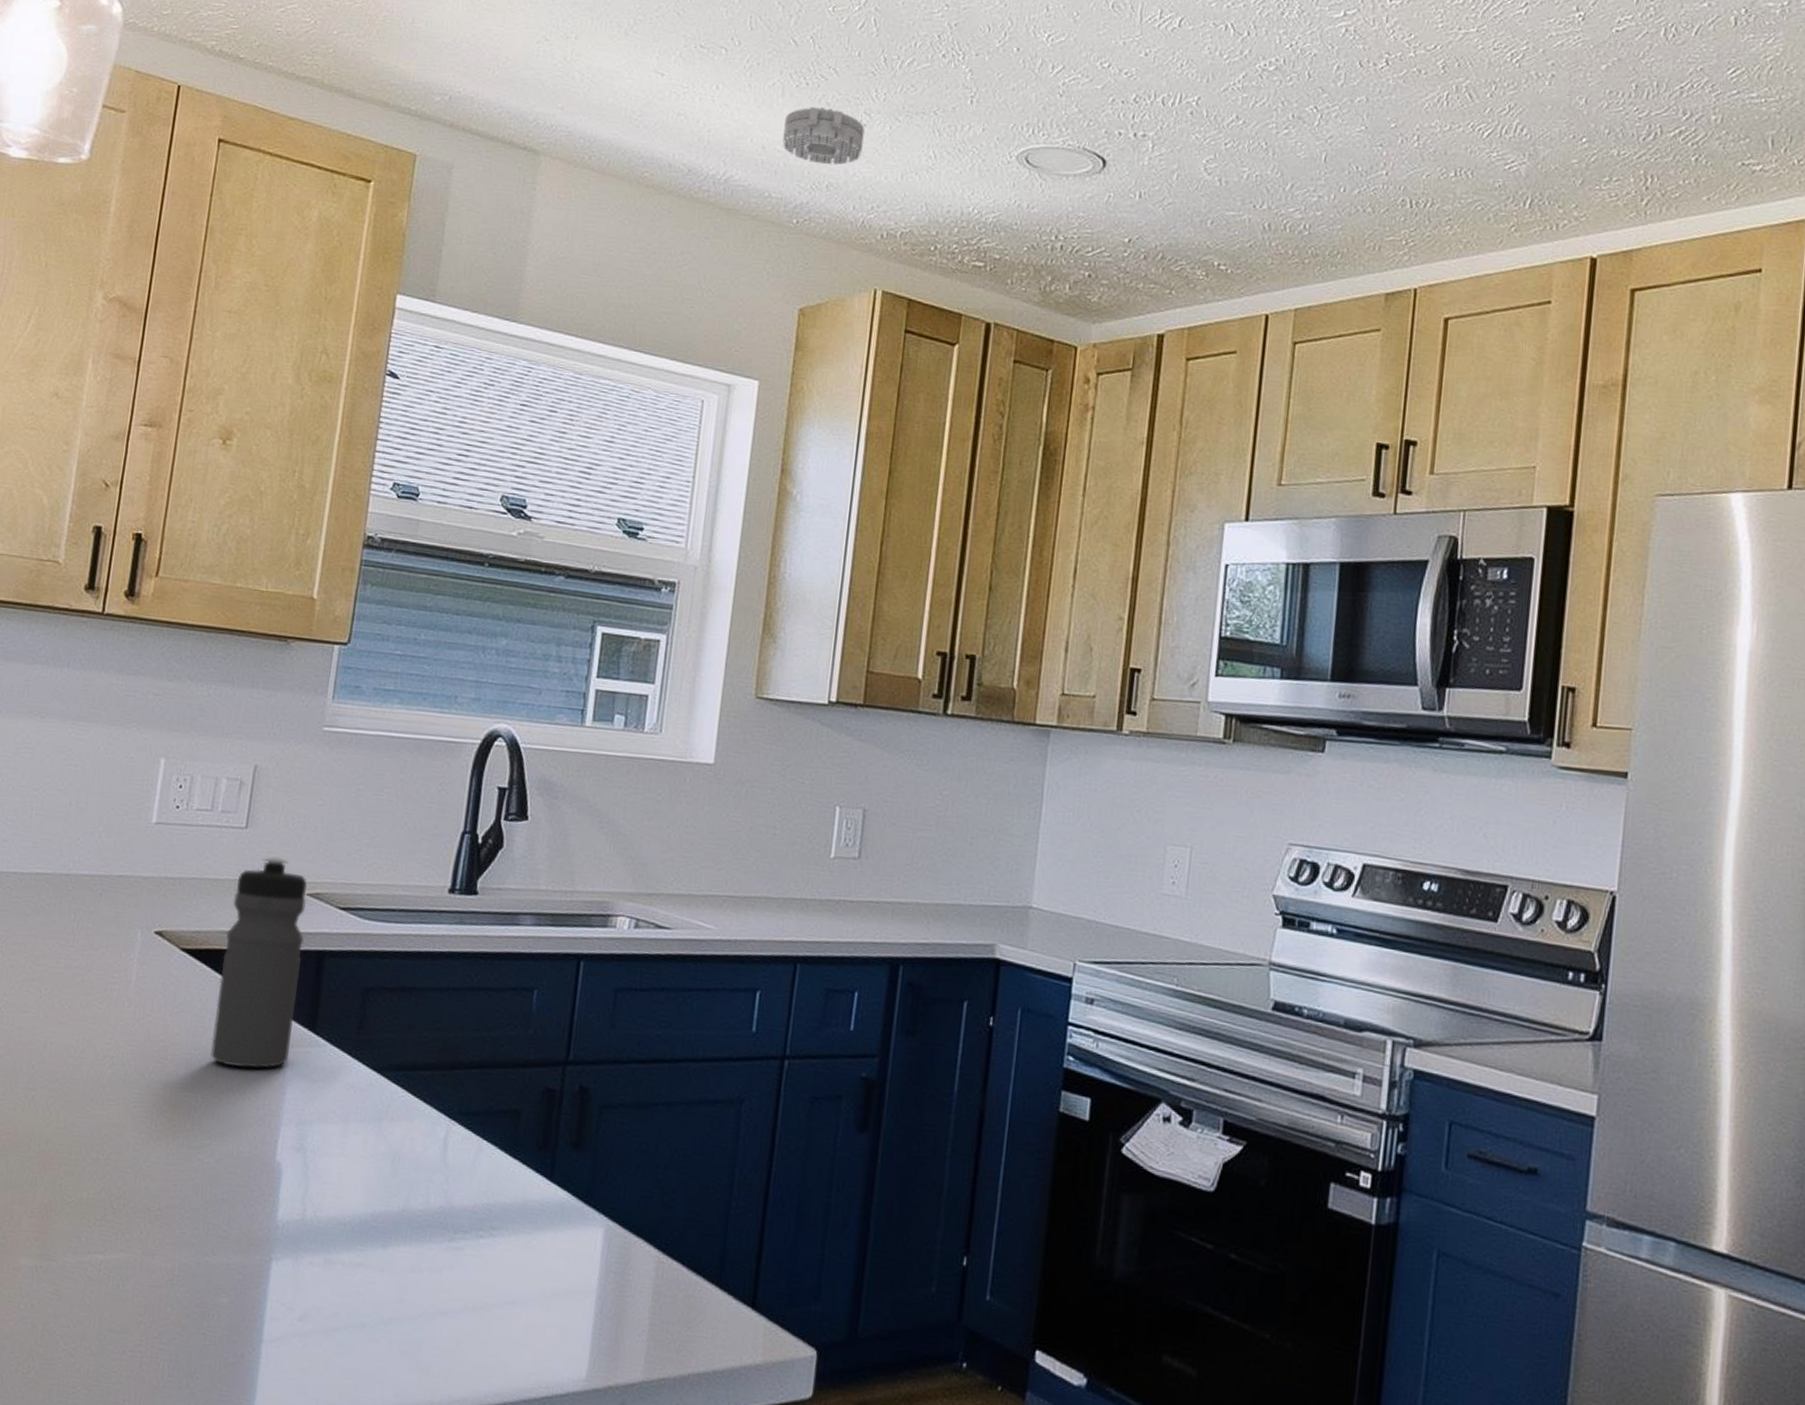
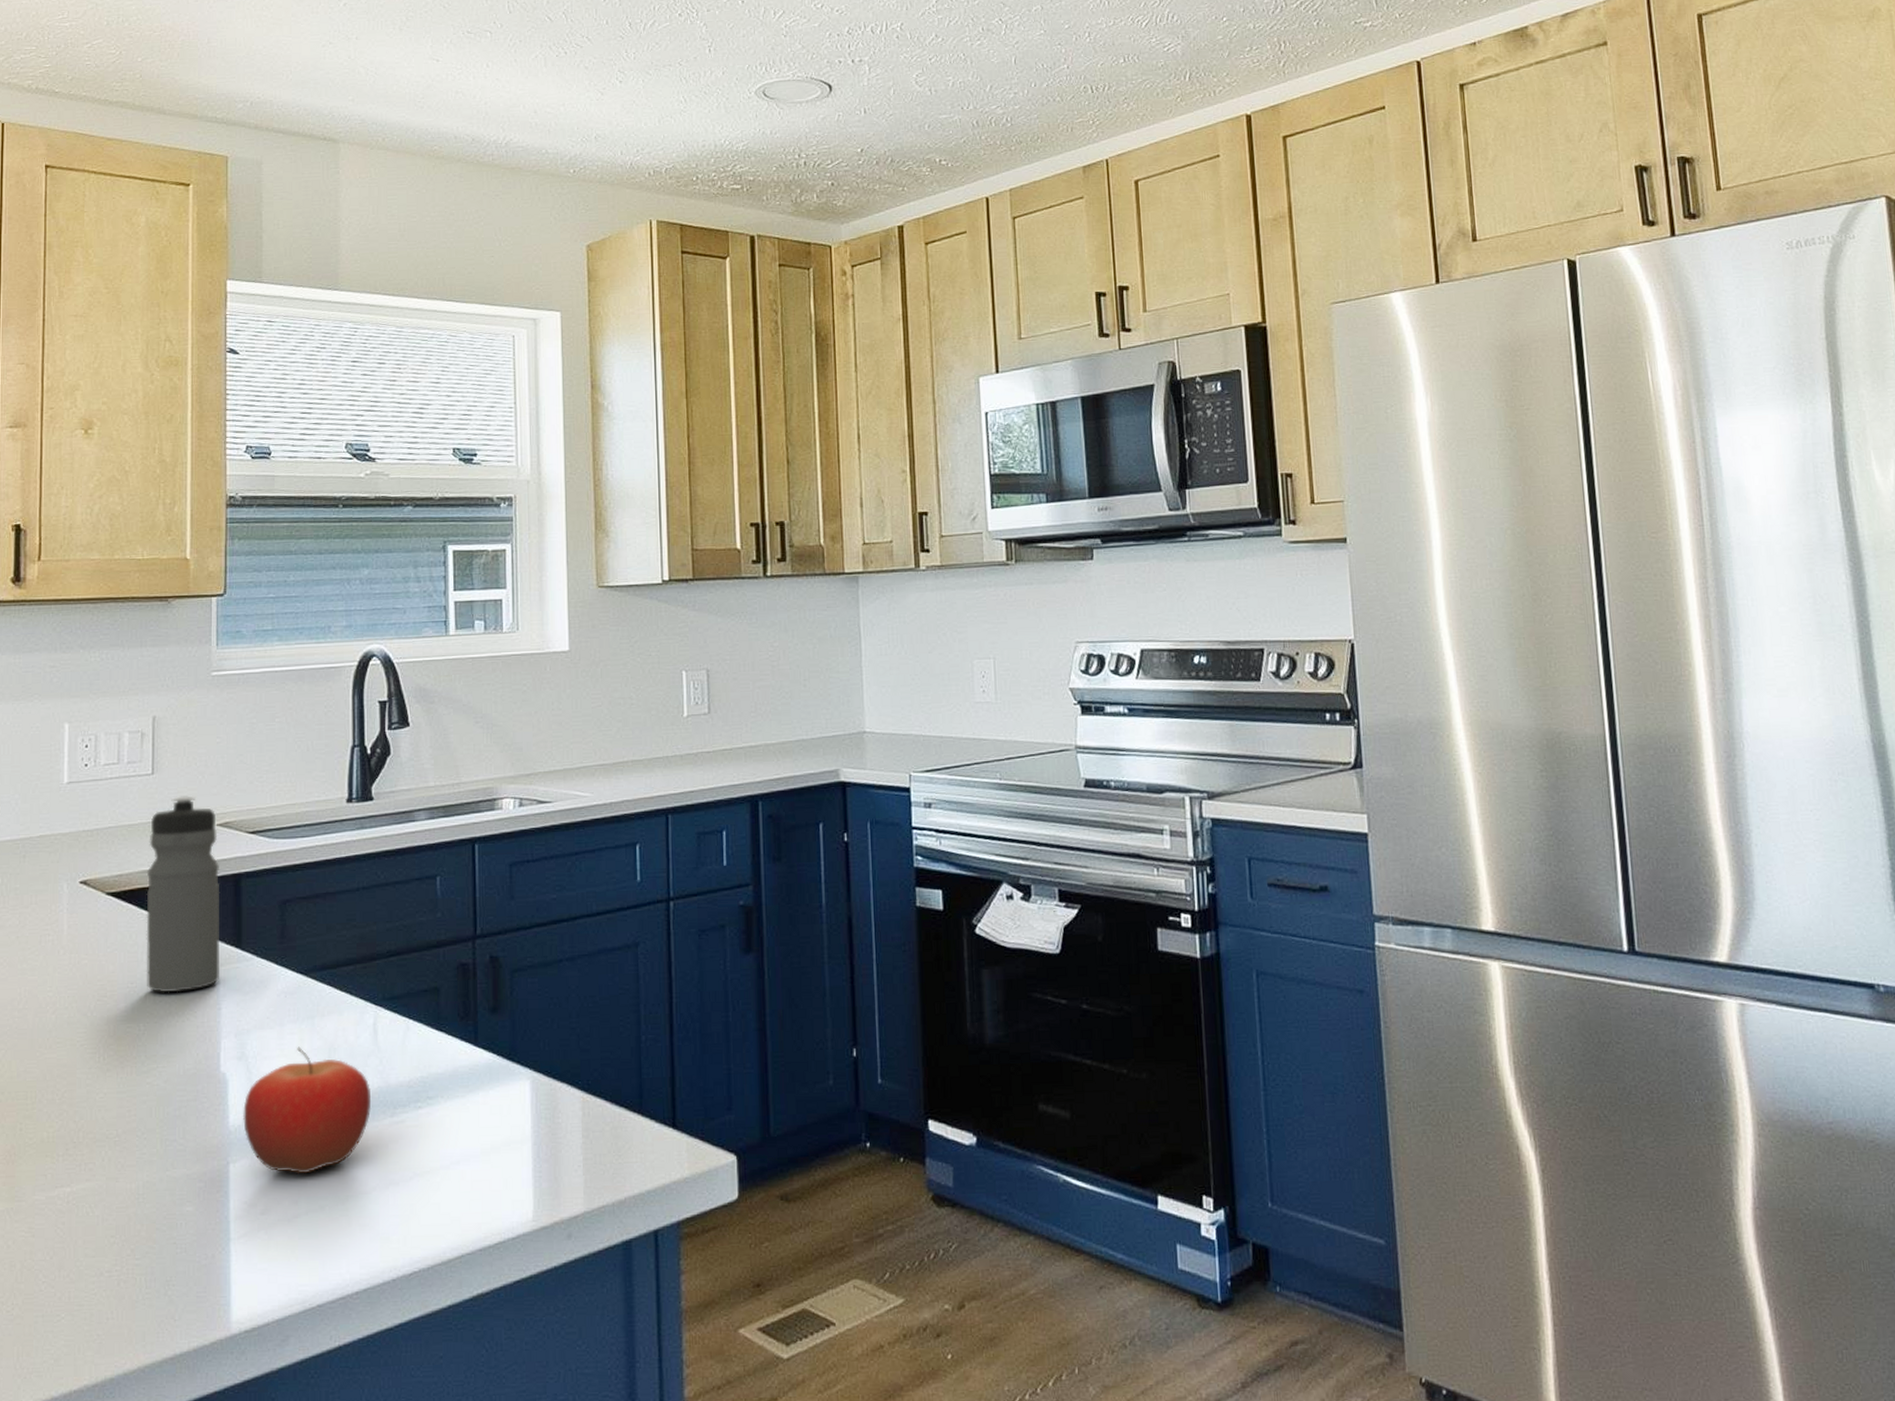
fruit: none [292,1148,432,1286] -> present [243,1046,372,1174]
smoke detector: present [782,107,865,166] -> none [551,71,622,120]

